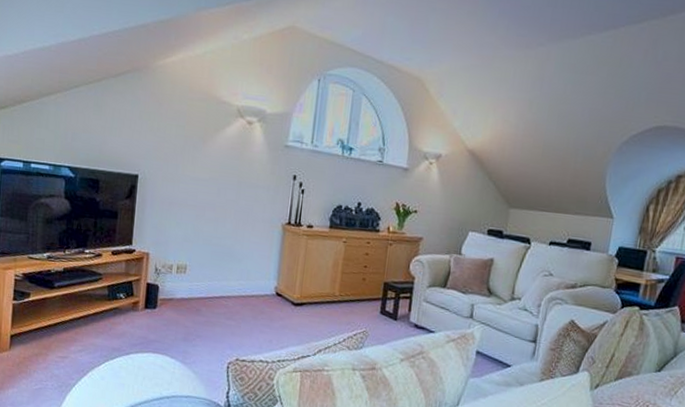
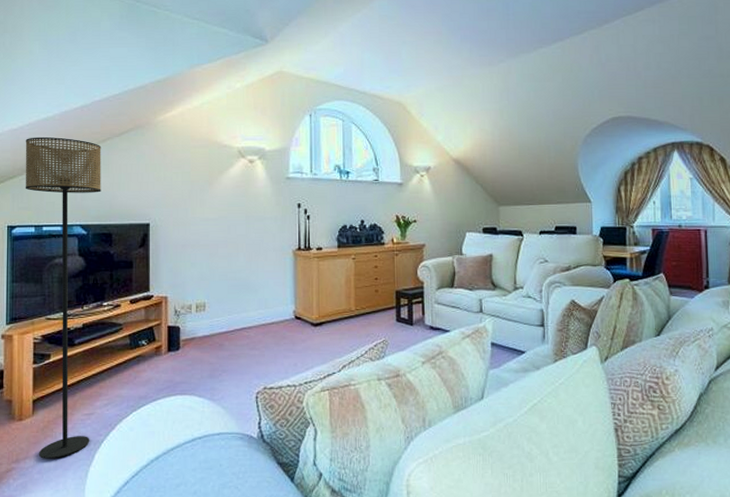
floor lamp: none [13,66,96,394] -> present [25,136,101,459]

